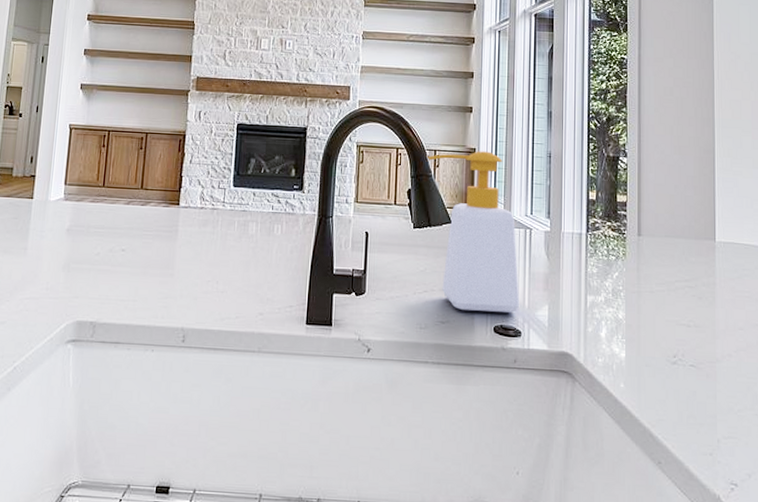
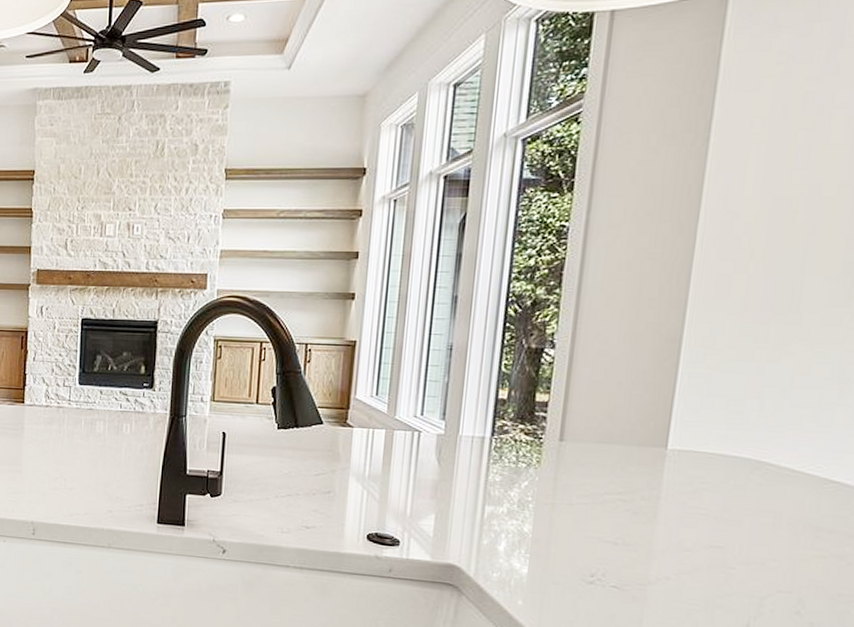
soap bottle: present [427,151,520,314] -> none [296,344,401,521]

